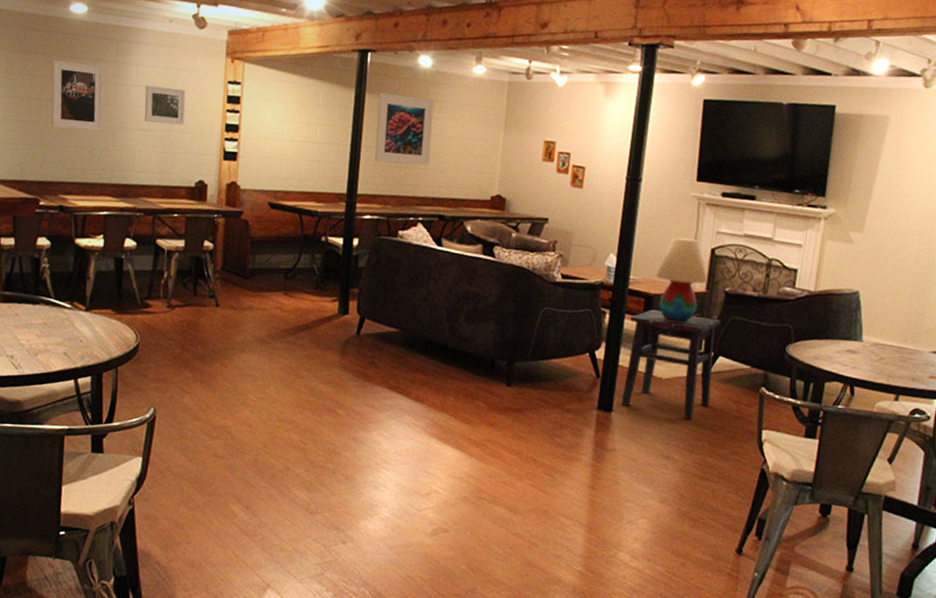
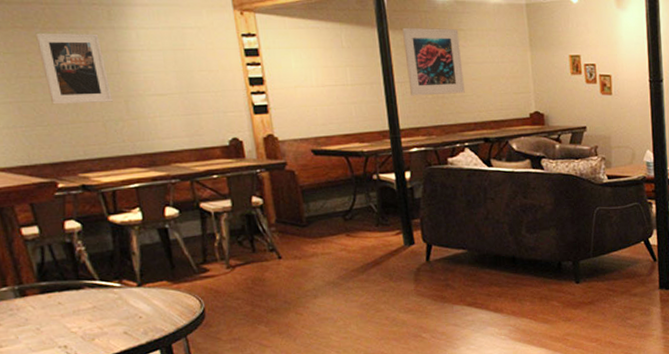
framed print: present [144,85,186,126] -> none [151,48,203,86]

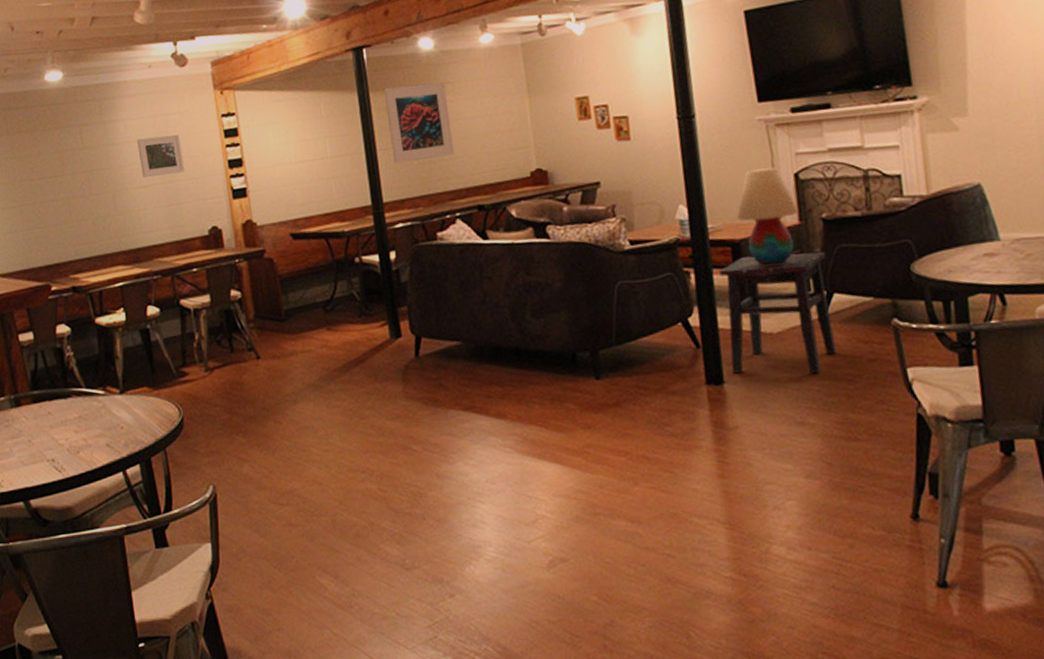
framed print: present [35,32,113,105] -> none [37,130,102,206]
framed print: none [151,48,203,86] -> present [137,134,184,177]

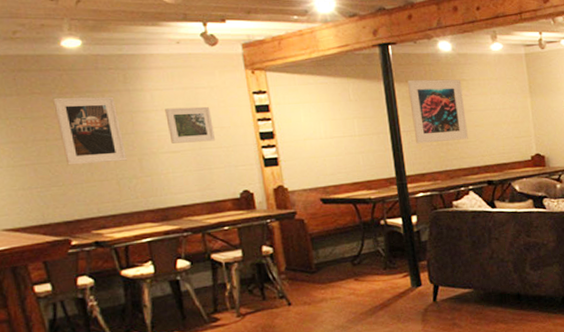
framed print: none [37,130,102,206] -> present [52,96,127,165]

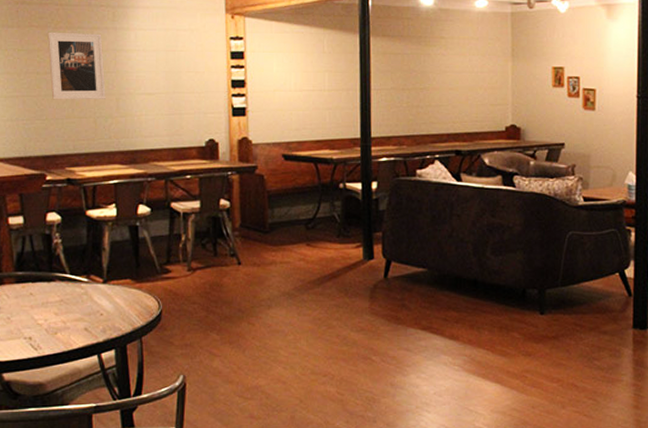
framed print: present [165,106,215,144] -> none [146,49,189,86]
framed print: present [407,79,468,144] -> none [384,34,441,104]

